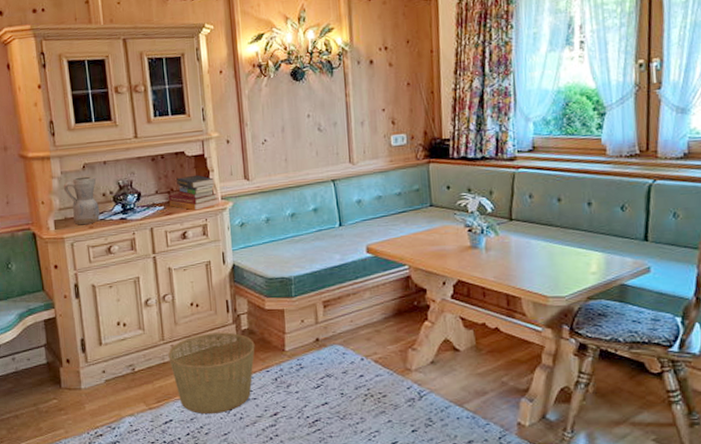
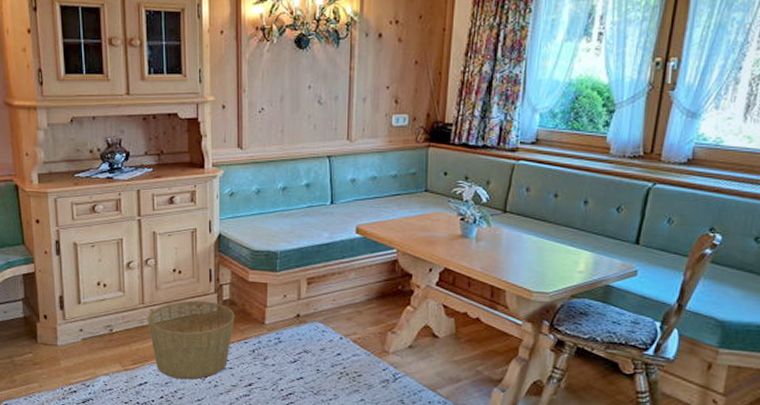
ceramic pitcher: present [63,176,100,225] -> none [49,131,85,181]
books: present [168,174,220,211] -> none [157,138,210,176]

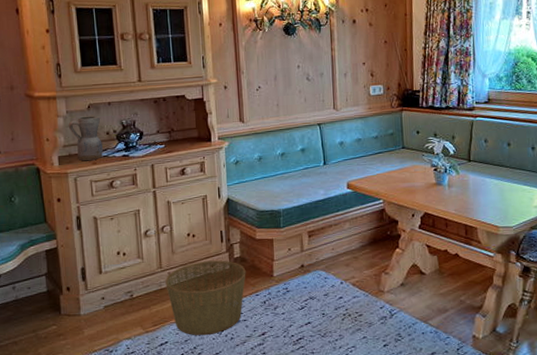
ceramic pitcher: none [49,131,85,181] -> present [68,116,103,161]

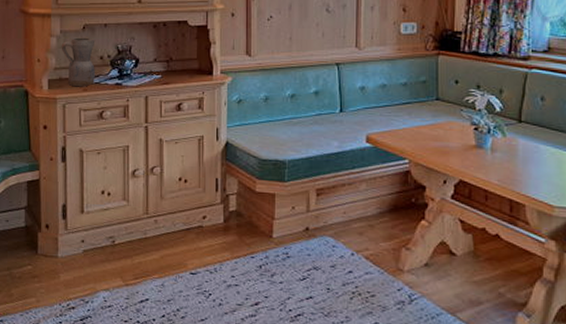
basket: present [165,260,246,335] -> none [151,211,242,297]

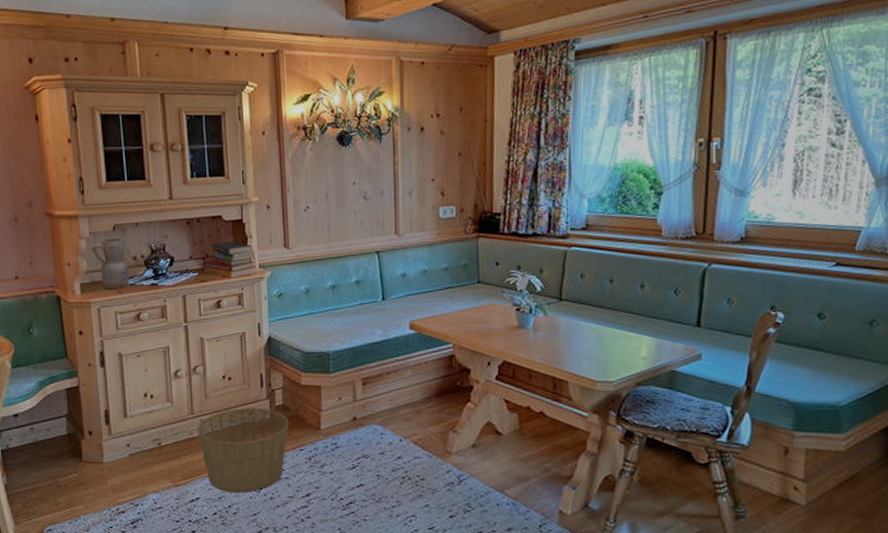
basket: none [151,211,242,297] -> present [197,408,289,492]
books: none [166,46,218,83] -> present [203,240,257,279]

